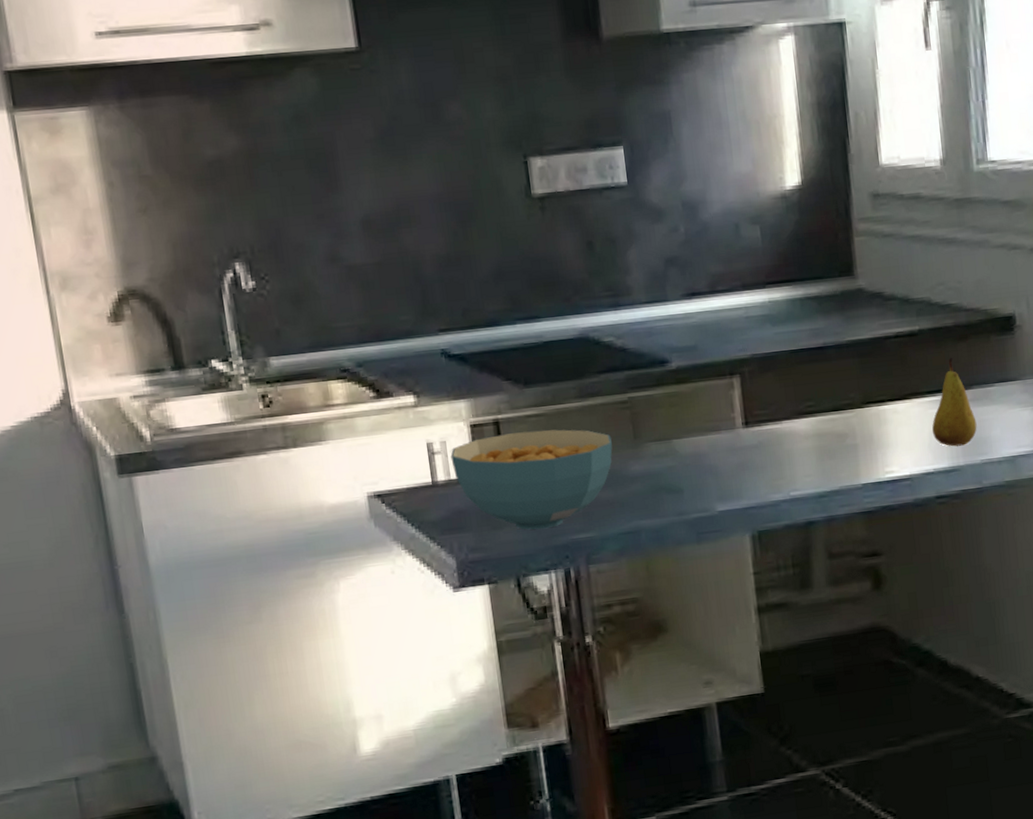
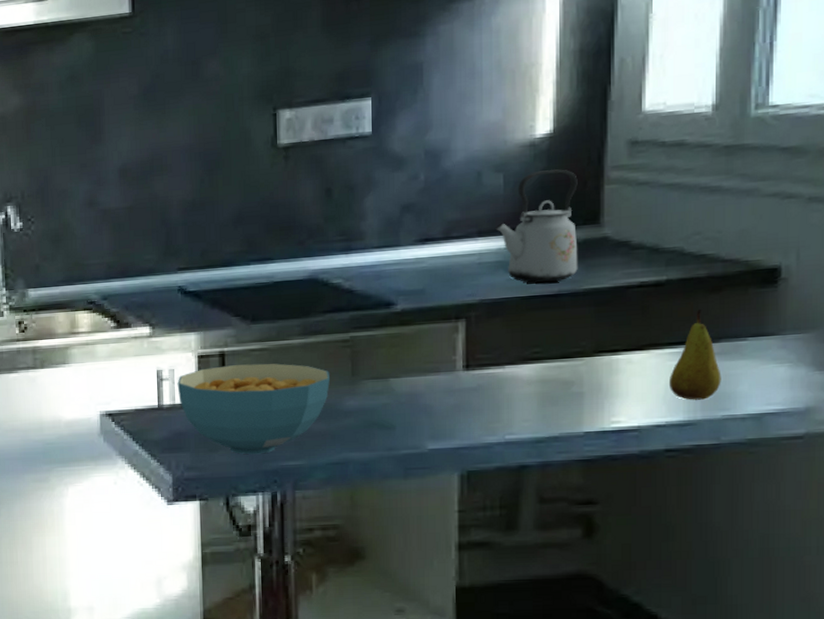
kettle: none [758,221,839,336] -> present [495,169,578,283]

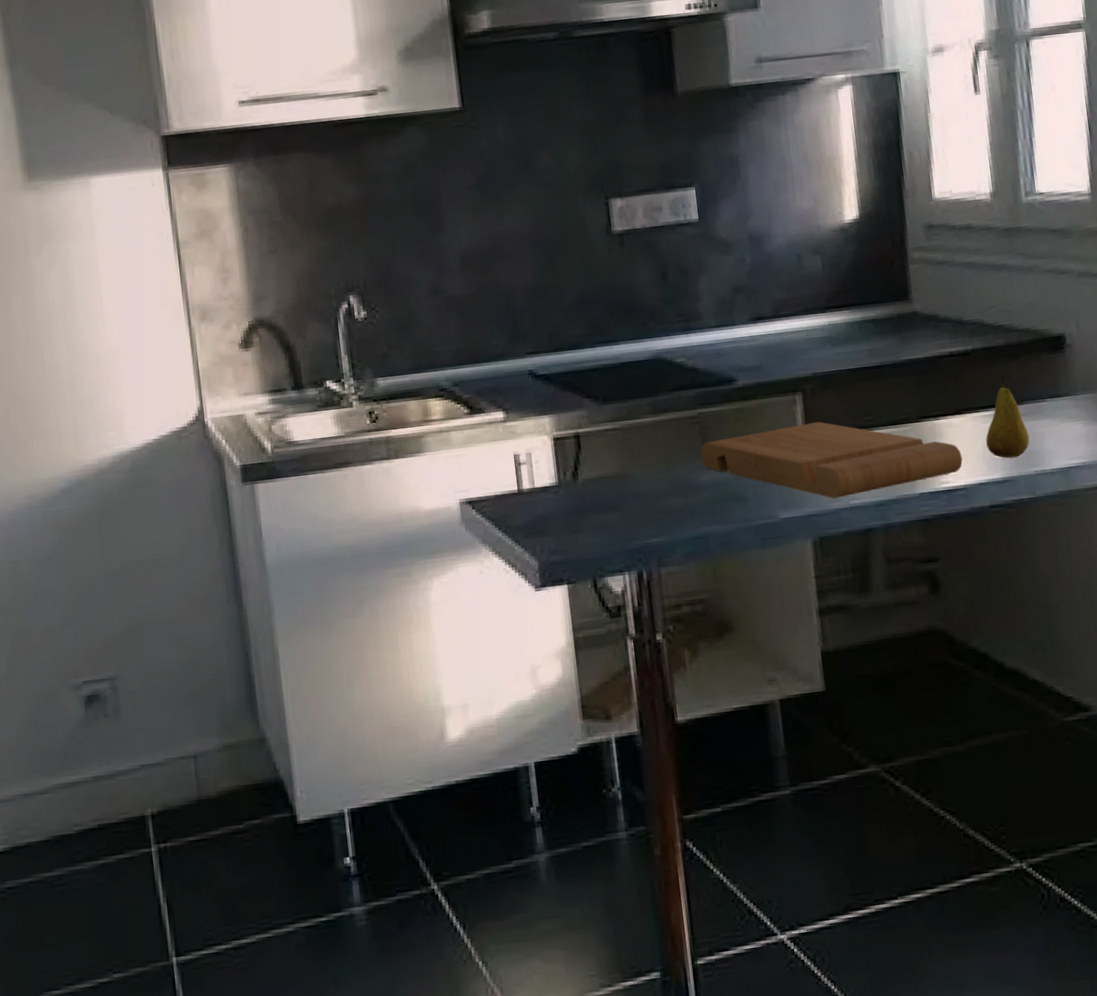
cereal bowl: present [177,363,331,455] -> none [535,442,683,534]
cutting board: none [348,351,639,432] -> present [700,421,963,499]
kettle: present [495,169,578,283] -> none [819,251,895,356]

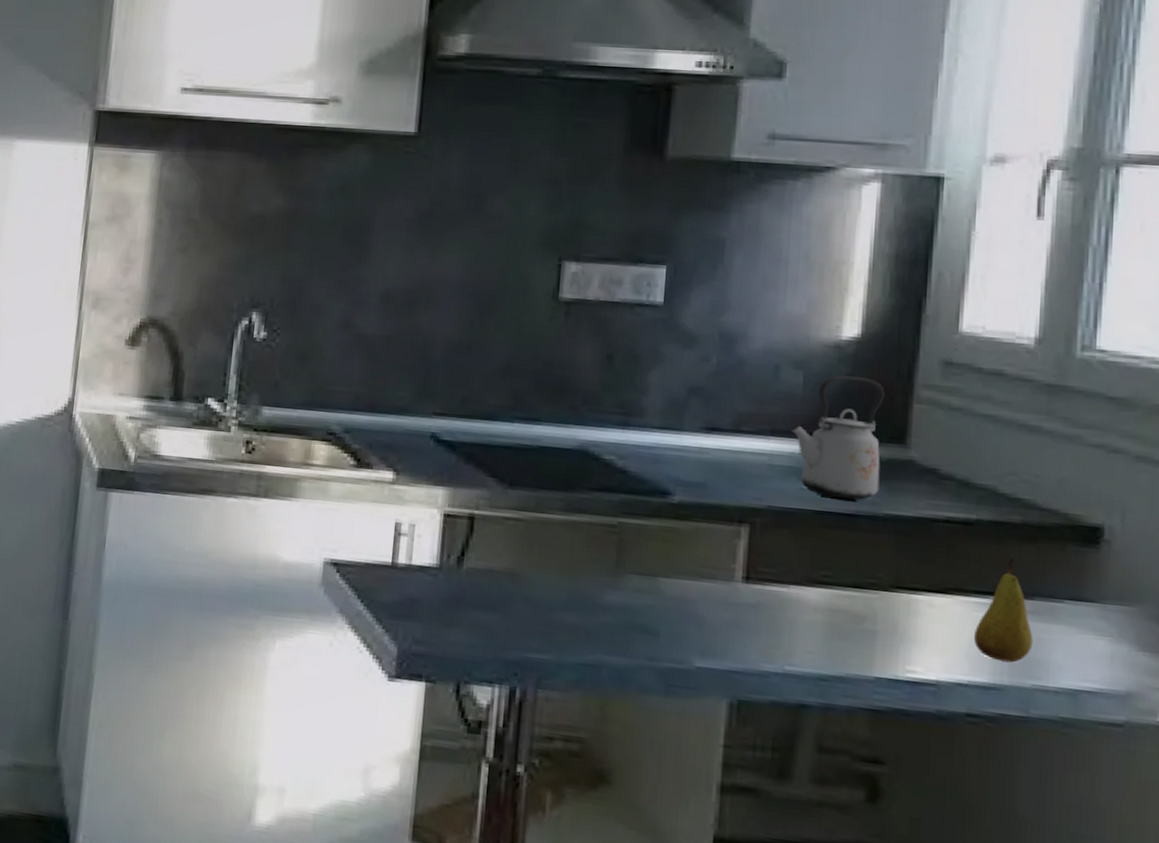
cutting board: present [700,421,963,499] -> none [611,557,939,663]
kettle: none [819,251,895,356] -> present [790,375,885,500]

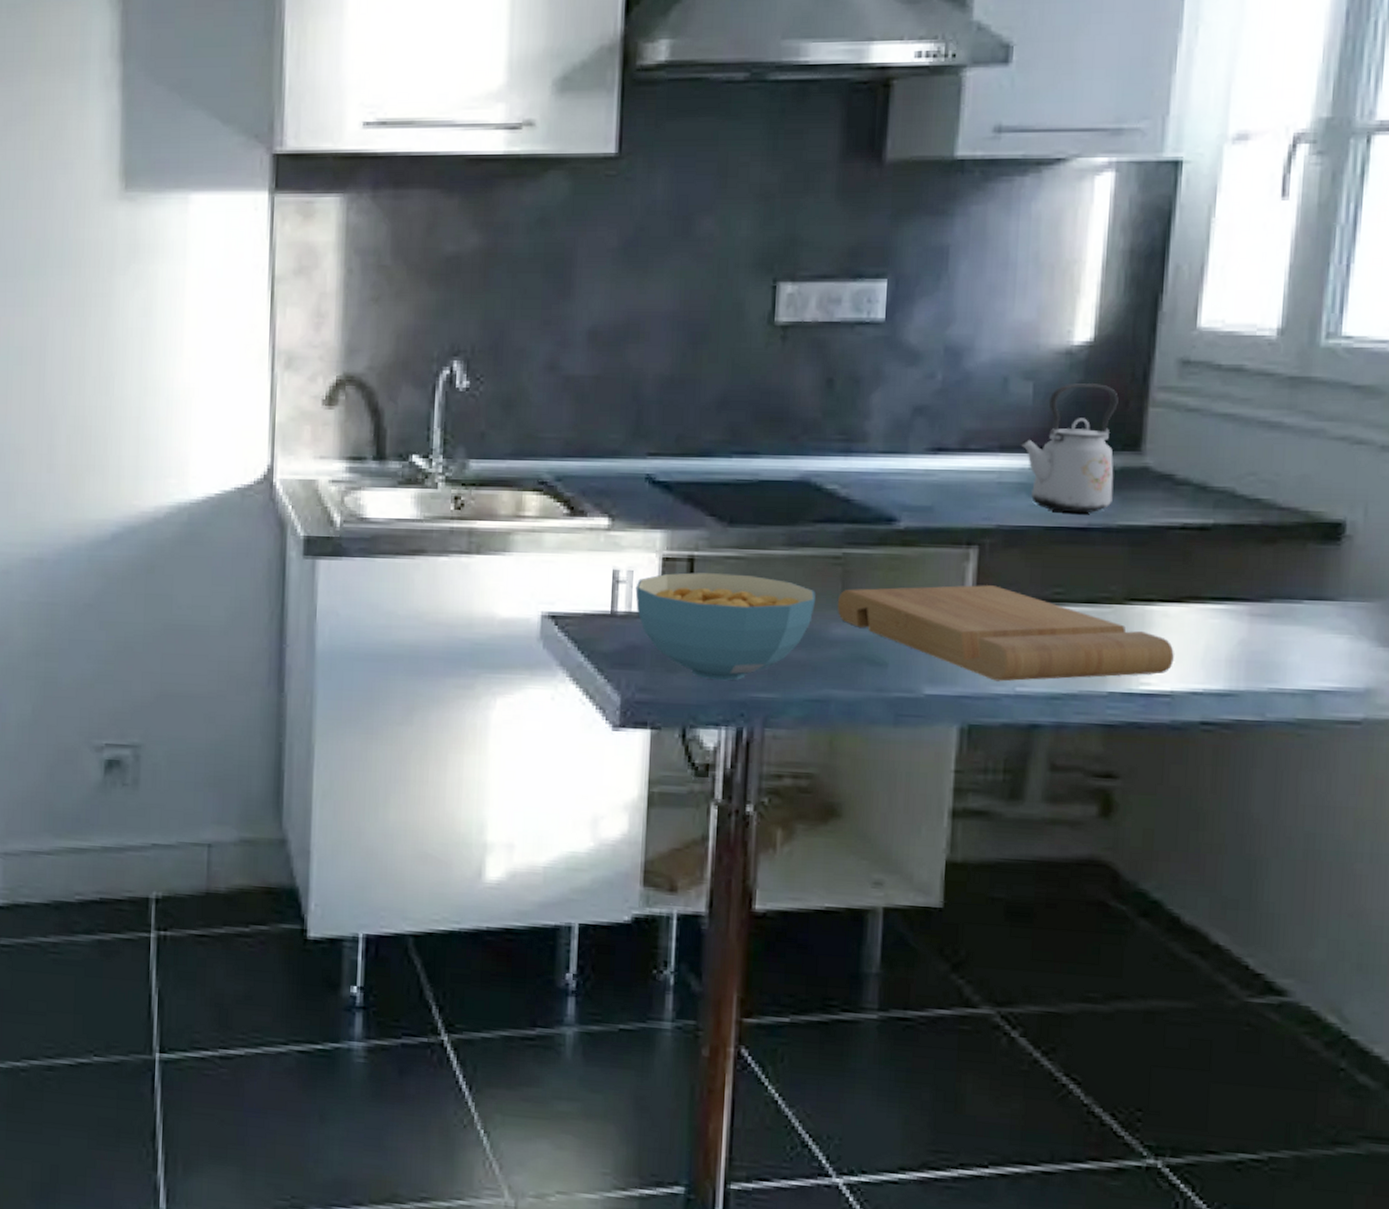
cereal bowl: none [416,529,592,640] -> present [635,572,816,681]
cutting board: none [611,557,939,663] -> present [837,585,1174,682]
fruit: present [973,558,1033,663] -> none [1209,561,1271,668]

